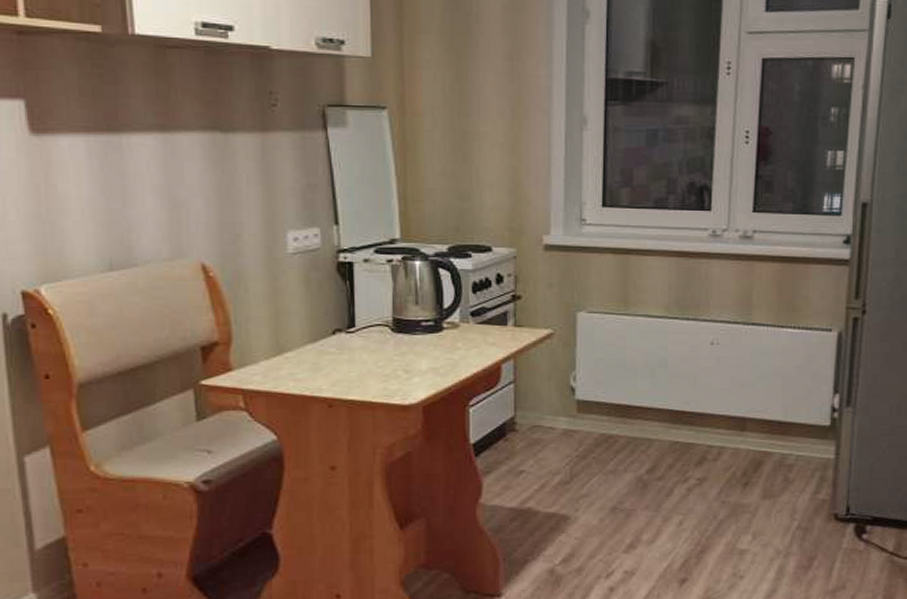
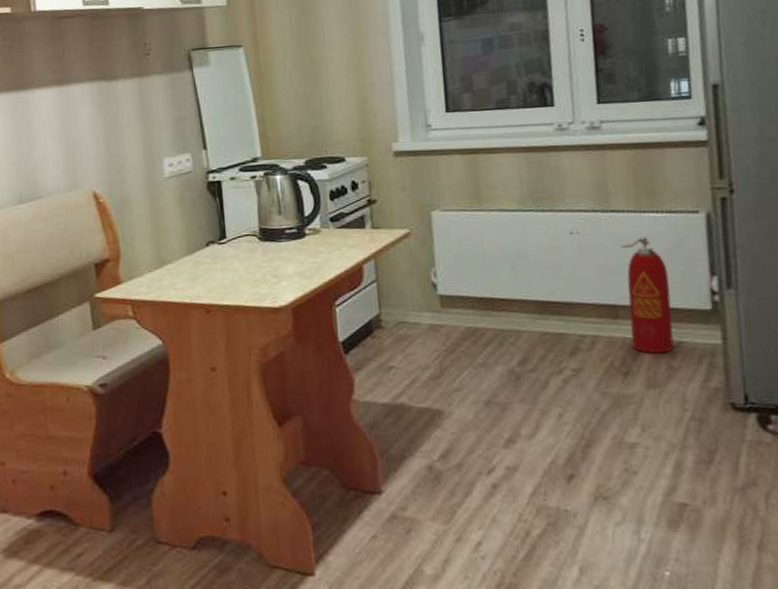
fire extinguisher: none [755,351,796,466] -> present [620,236,674,354]

